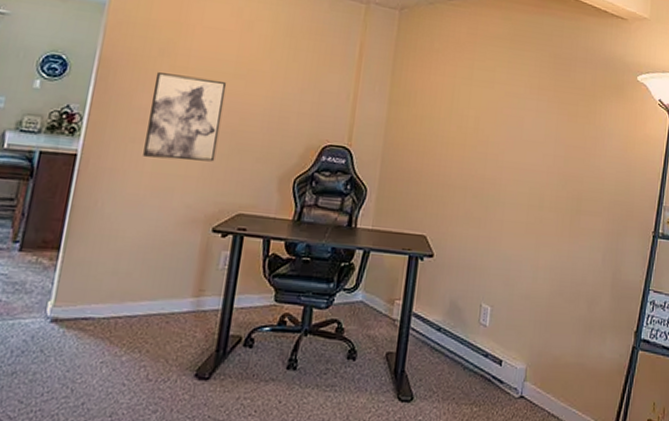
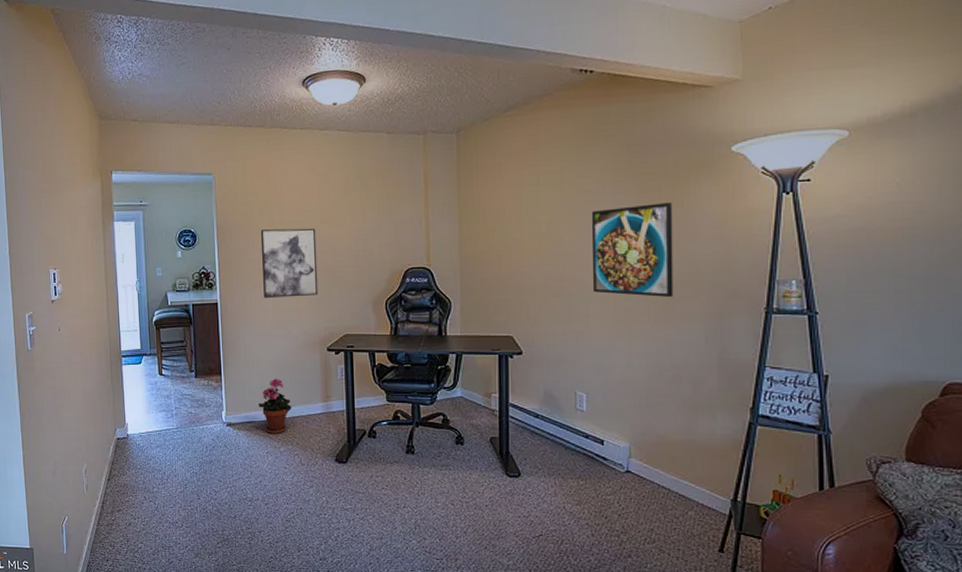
potted plant: none [103,261,151,338] -> present [258,378,292,435]
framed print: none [509,114,587,212] -> present [591,203,674,298]

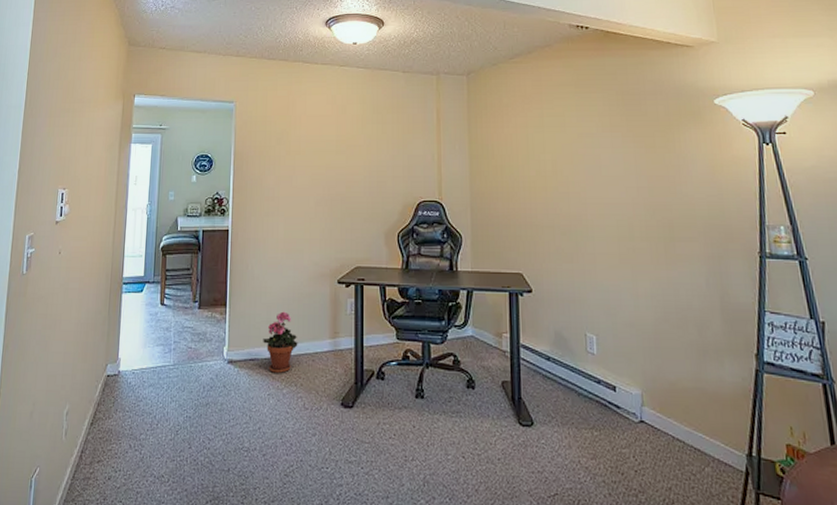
wall art: present [260,228,318,298] -> none [276,158,332,226]
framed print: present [591,203,674,298] -> none [592,148,673,239]

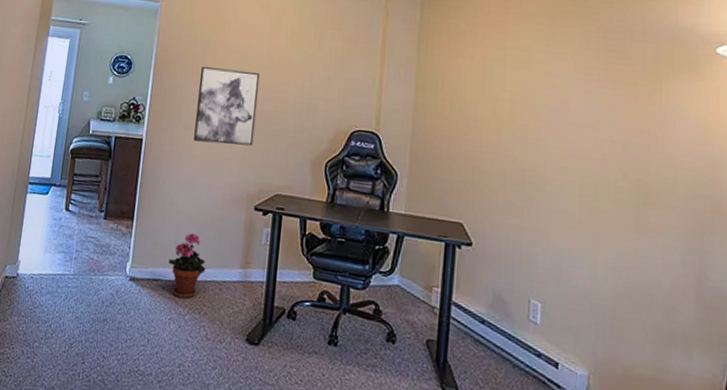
wall art: none [276,158,332,226] -> present [194,67,261,146]

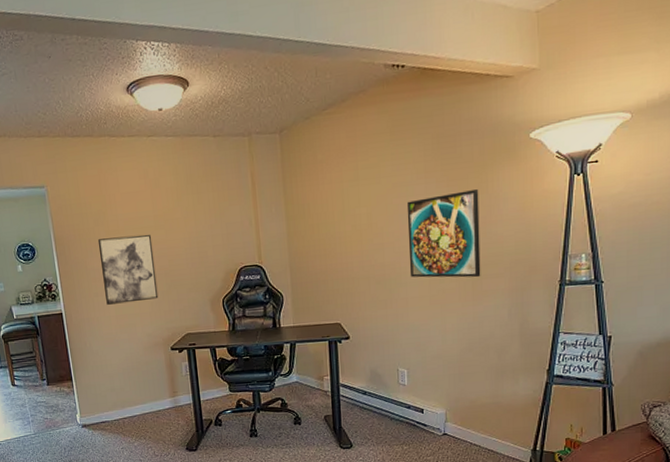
potted plant: present [168,232,206,299] -> none [110,379,142,431]
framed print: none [556,96,650,205] -> present [406,189,481,278]

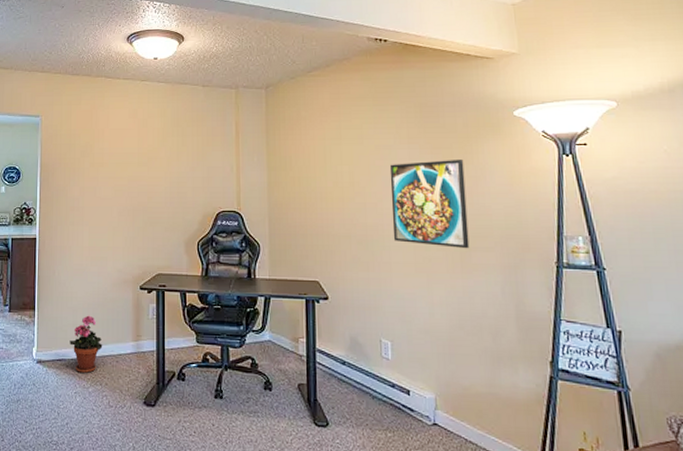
wall art: present [97,234,159,305] -> none [81,169,134,235]
potted plant: none [110,379,142,431] -> present [70,315,103,374]

